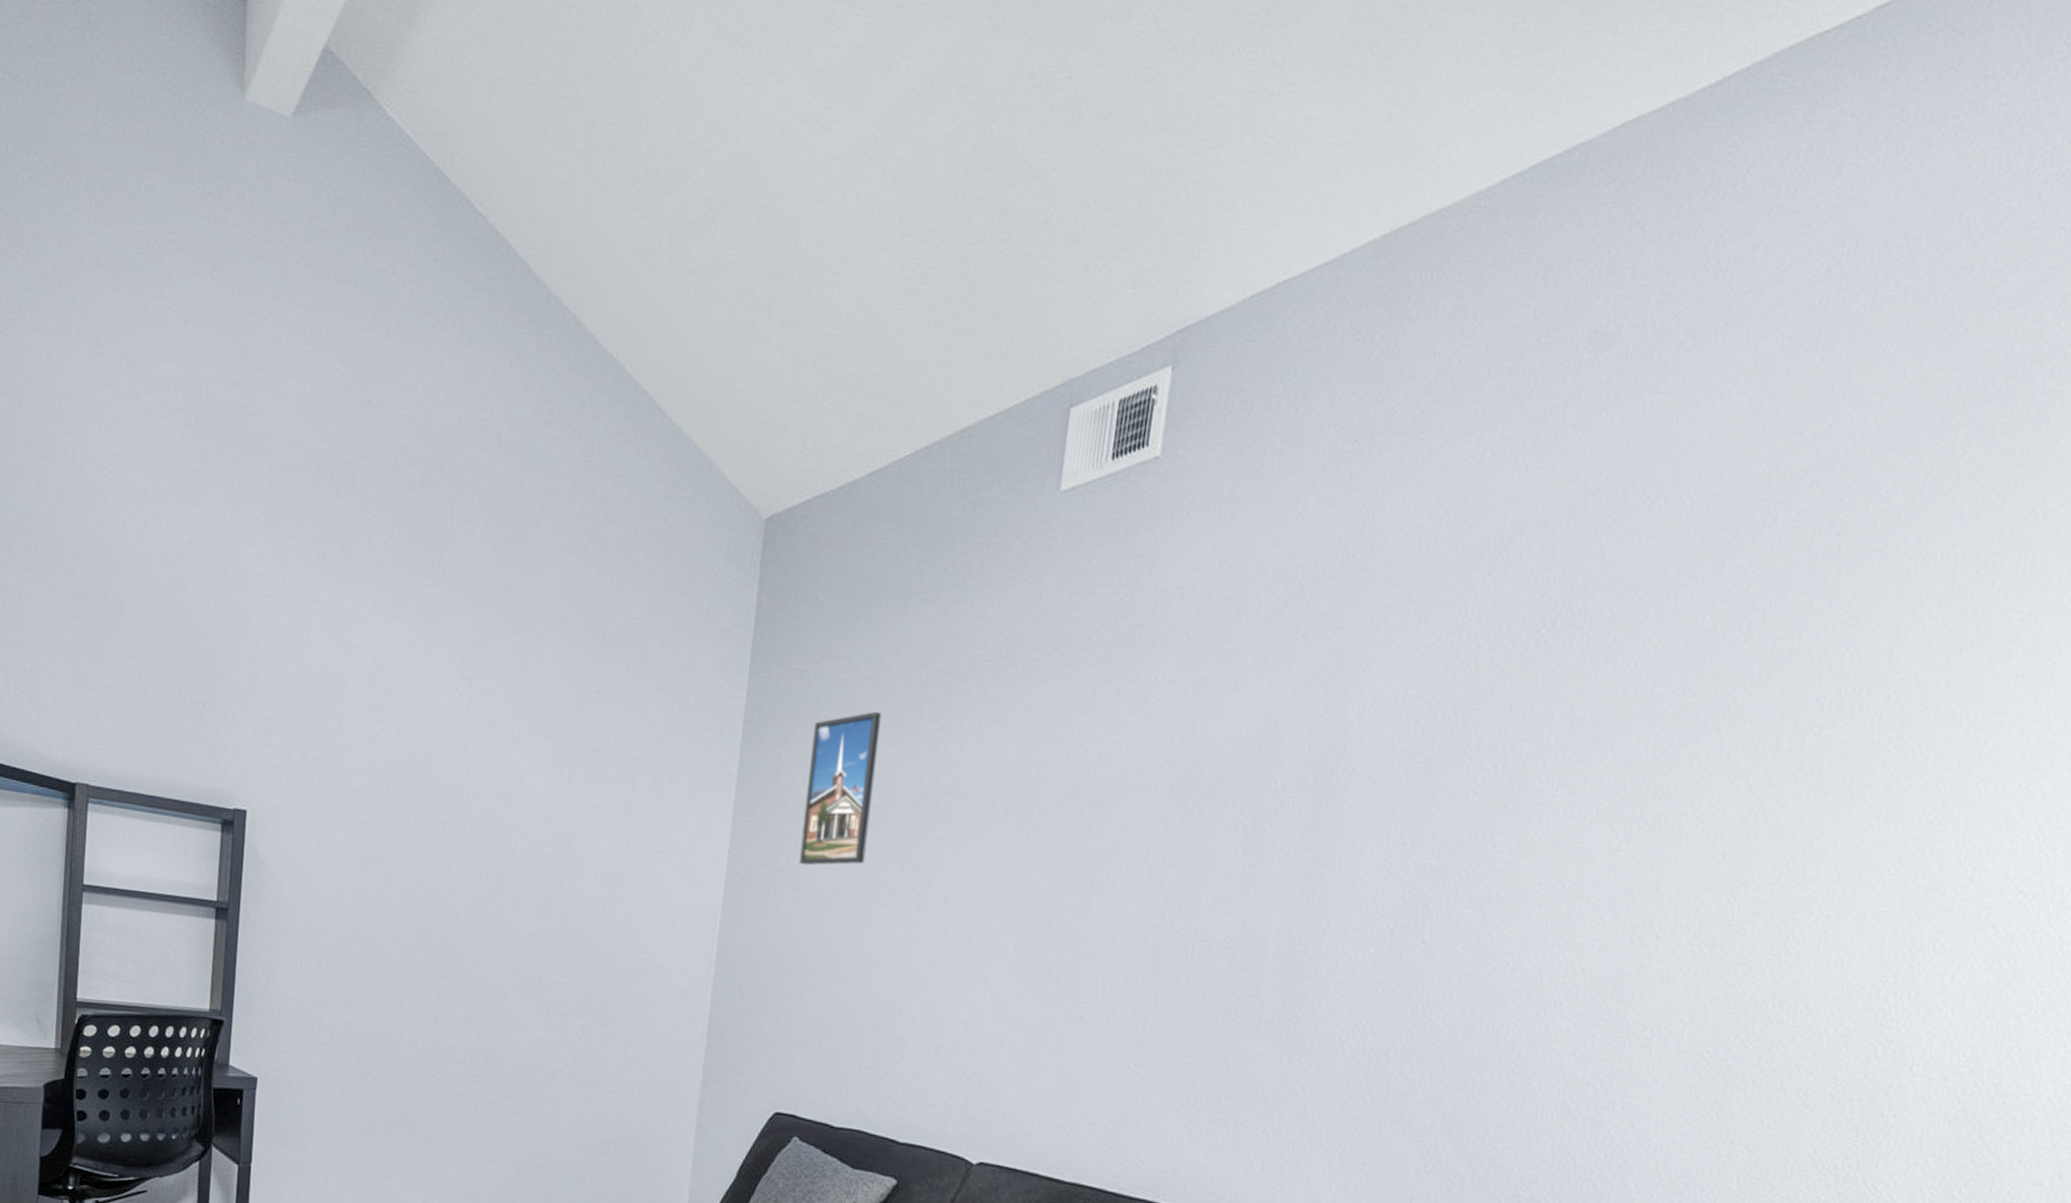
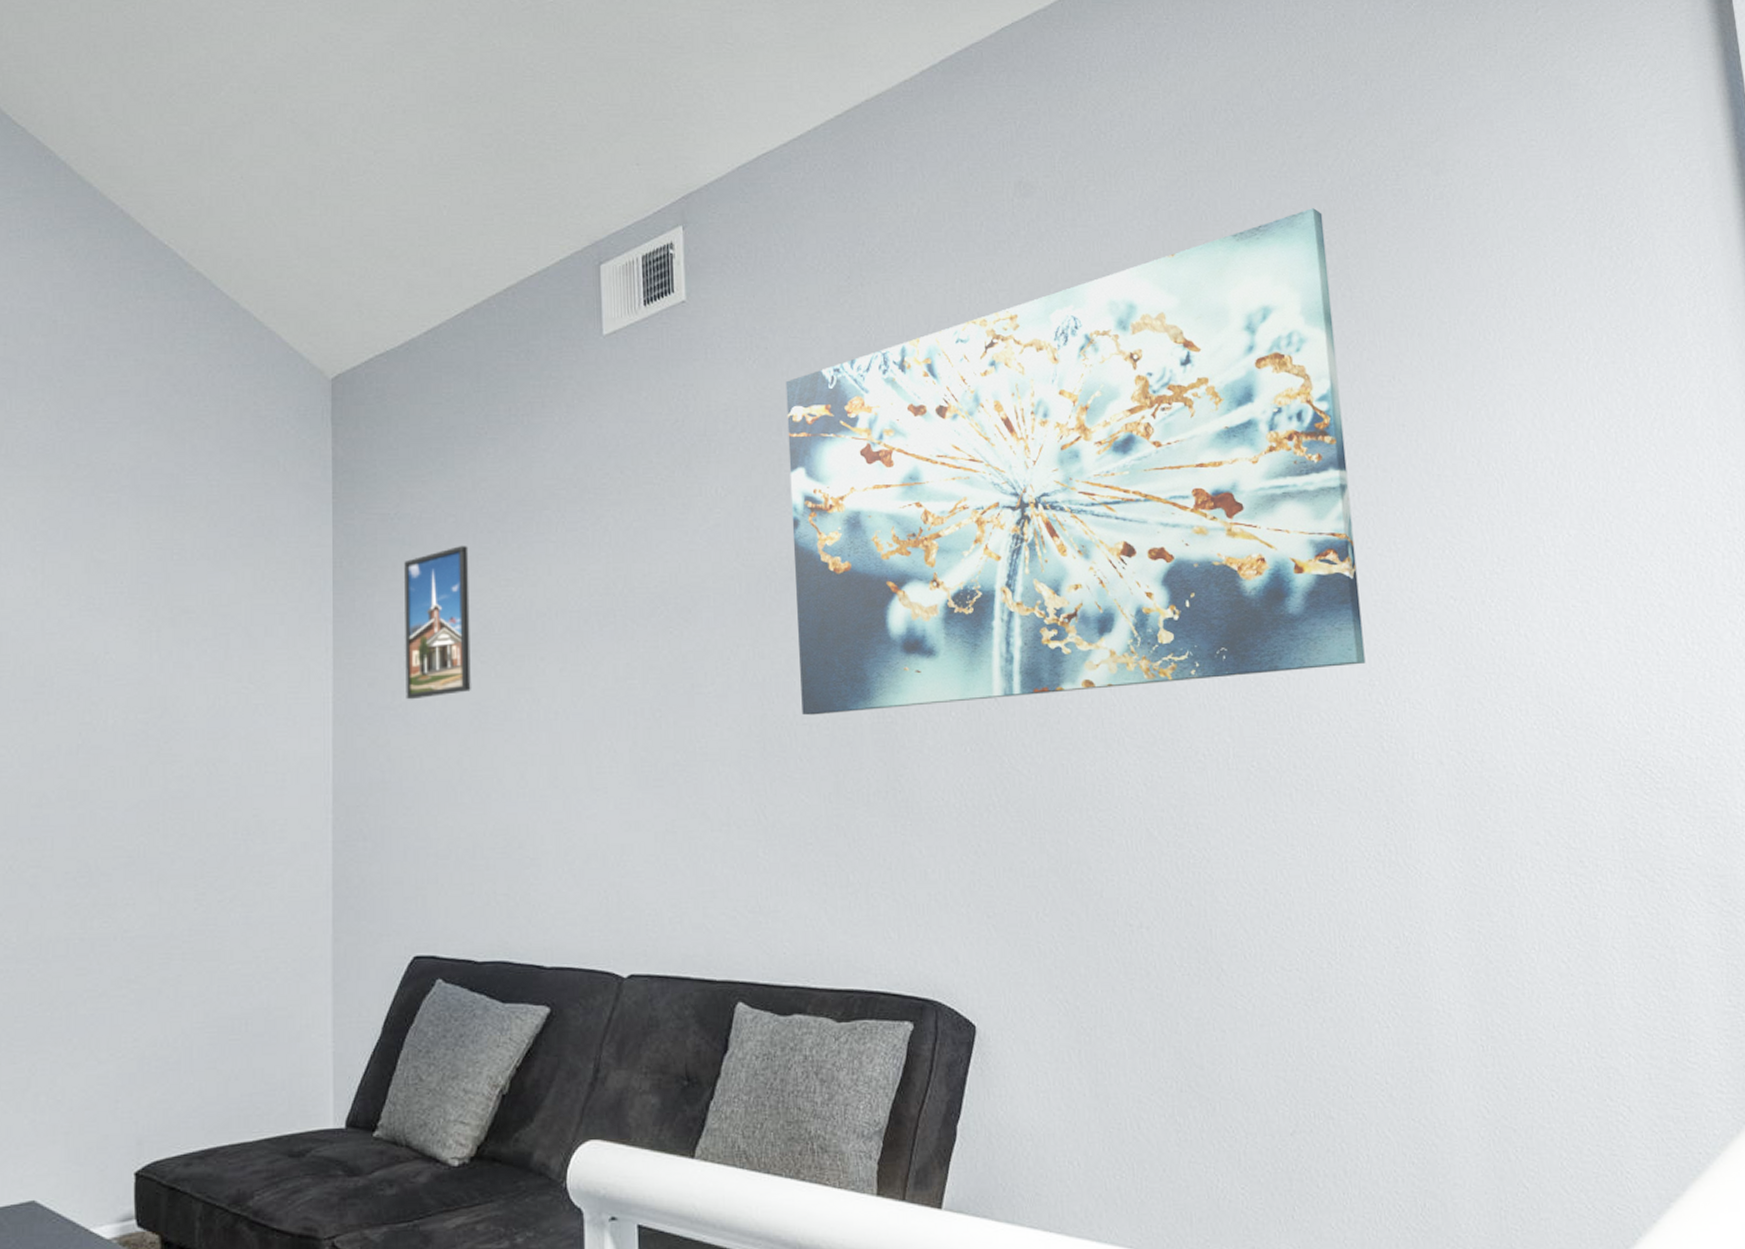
wall art: none [1204,386,1996,956] -> present [785,208,1366,716]

